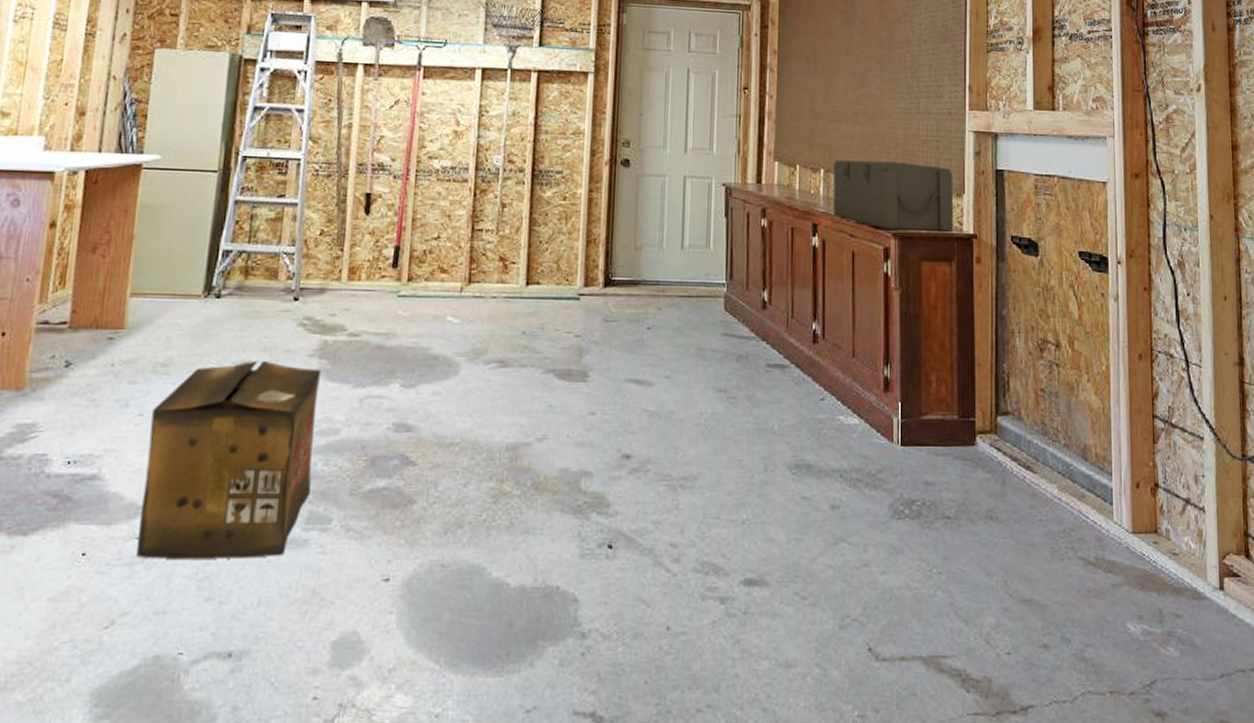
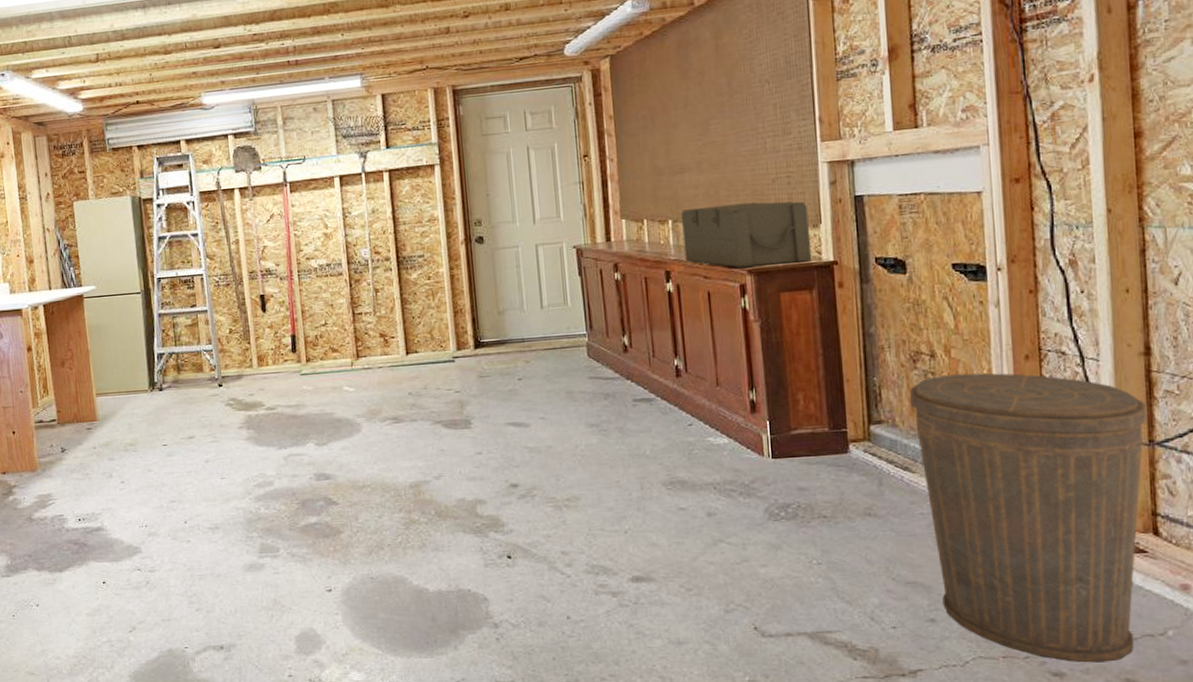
cardboard box: present [137,360,322,559] -> none [130,434,259,583]
trash can: none [1036,368,1241,701] -> present [910,372,1148,663]

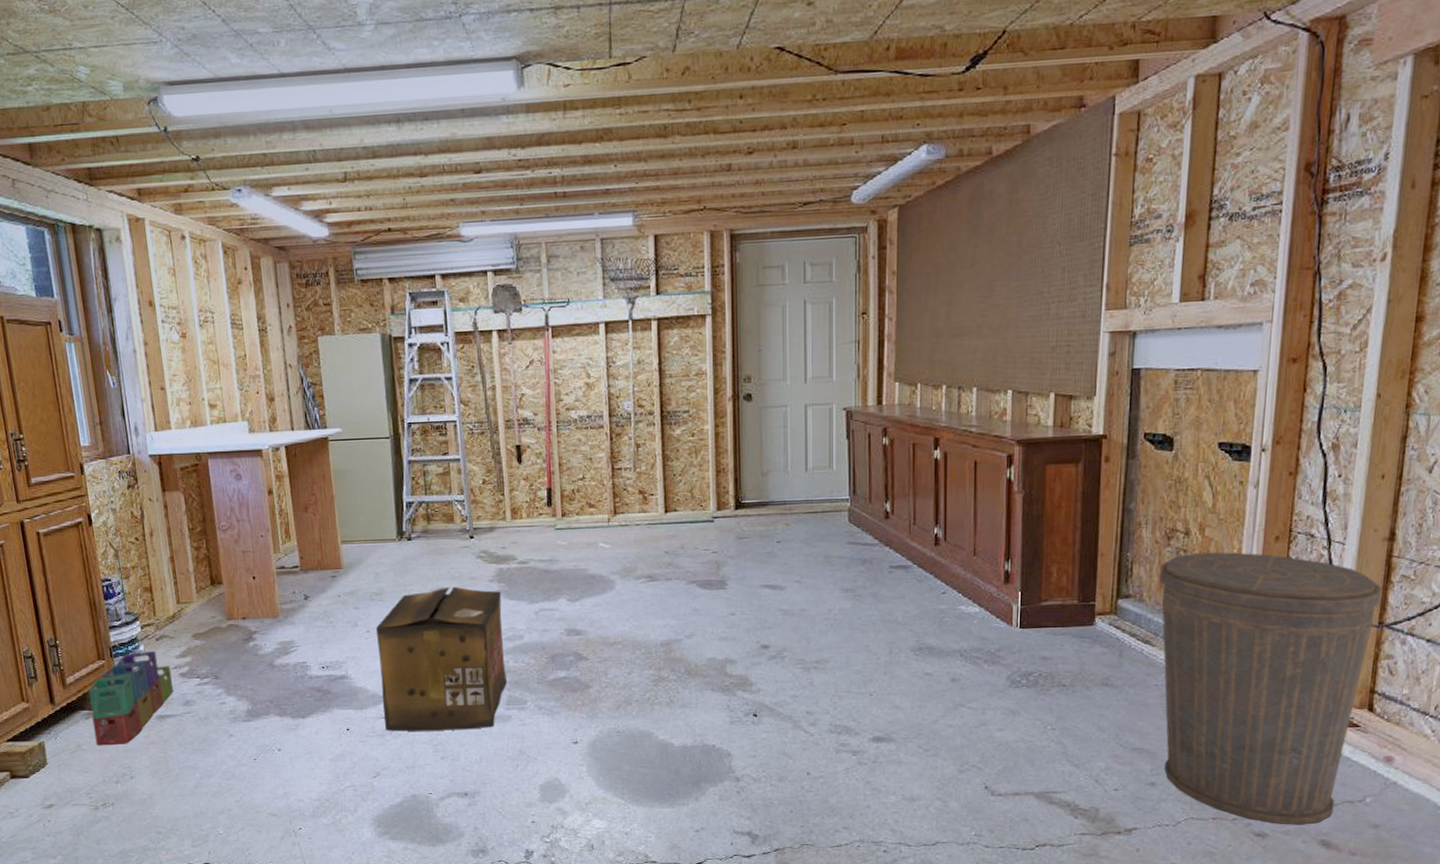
cardboard box: none [130,434,259,583] -> present [376,586,507,732]
toolbox: present [680,201,813,269] -> none [955,370,1084,439]

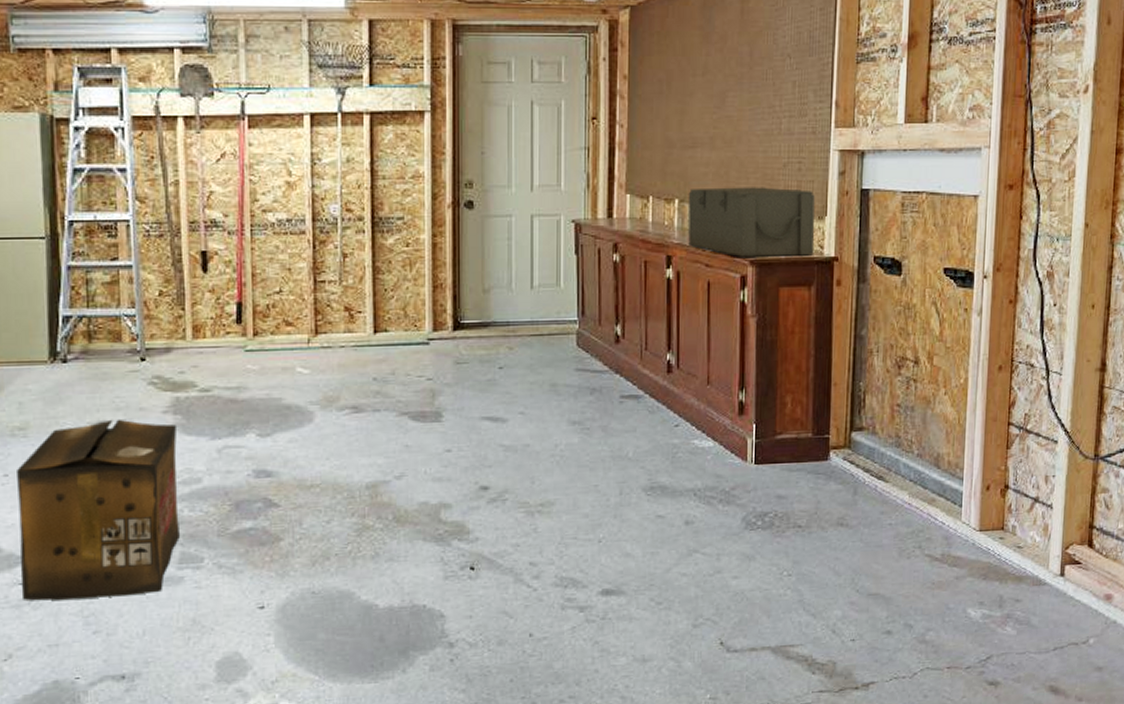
toolbox: none [955,370,1084,439] -> present [688,187,815,258]
trash can: present [1160,552,1383,825] -> none [891,382,1097,671]

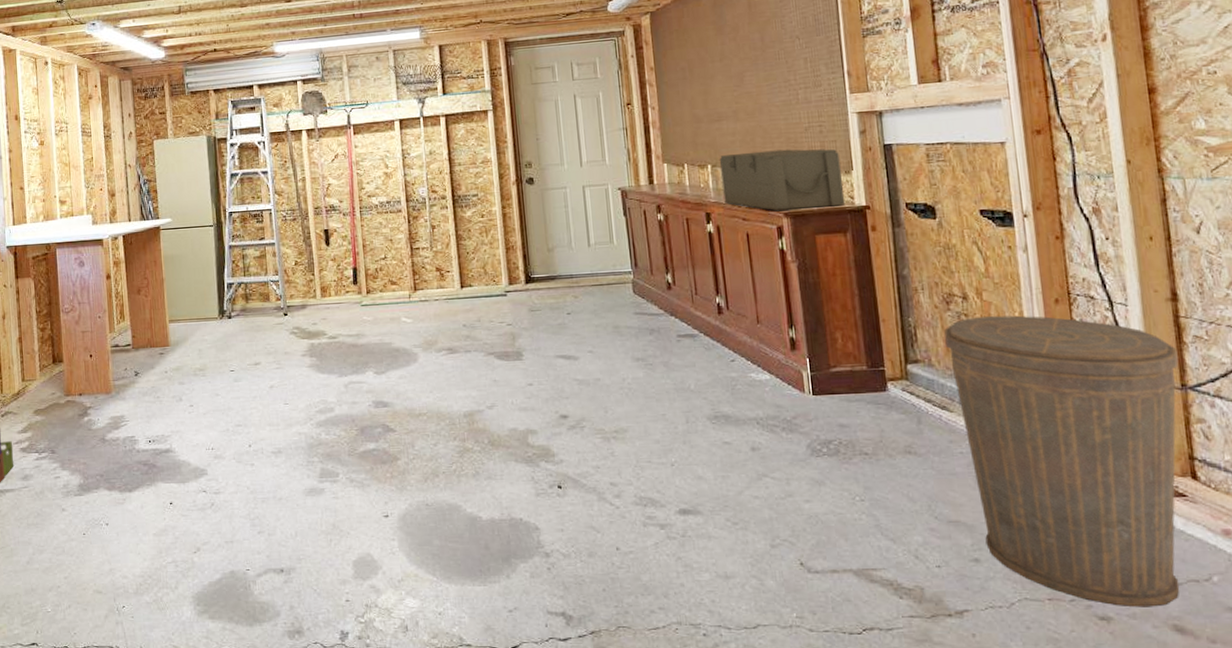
cardboard box: present [17,419,180,601] -> none [199,361,320,505]
trash can: none [891,382,1097,671] -> present [944,315,1180,607]

